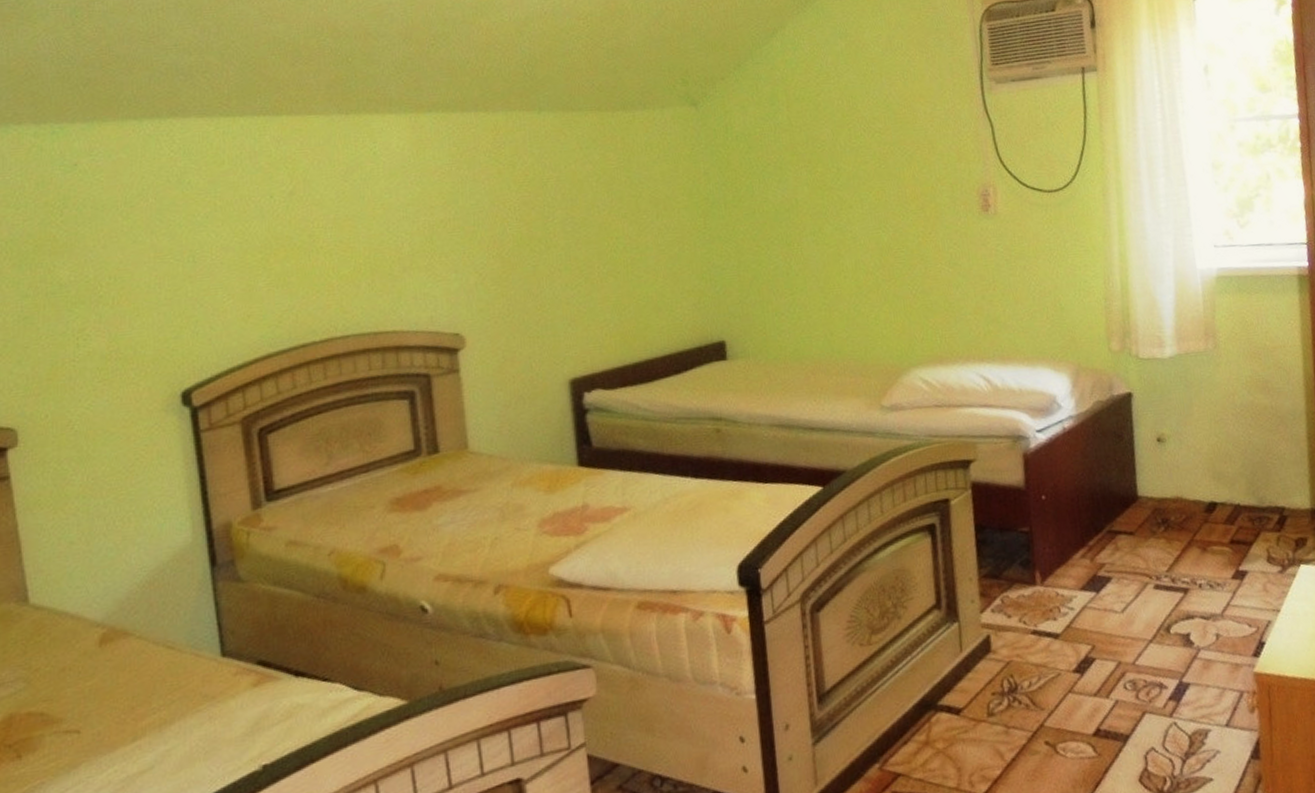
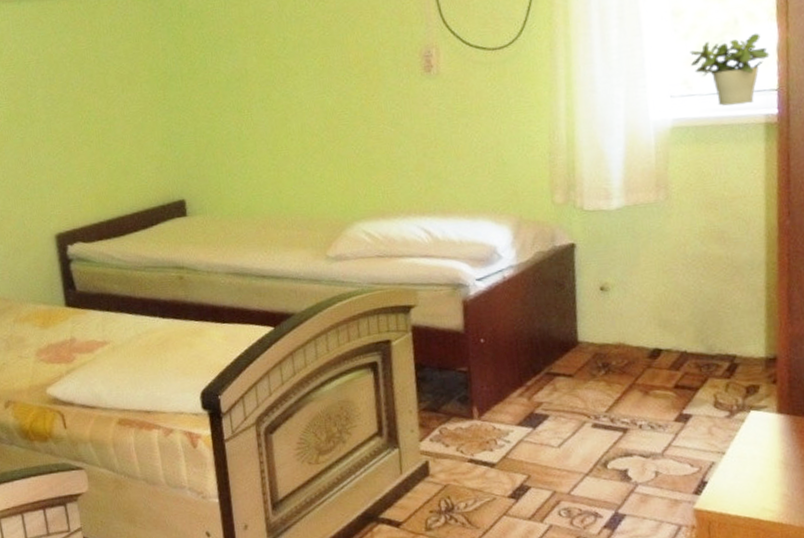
potted plant: none [1229,189,1299,258] -> present [690,33,770,106]

